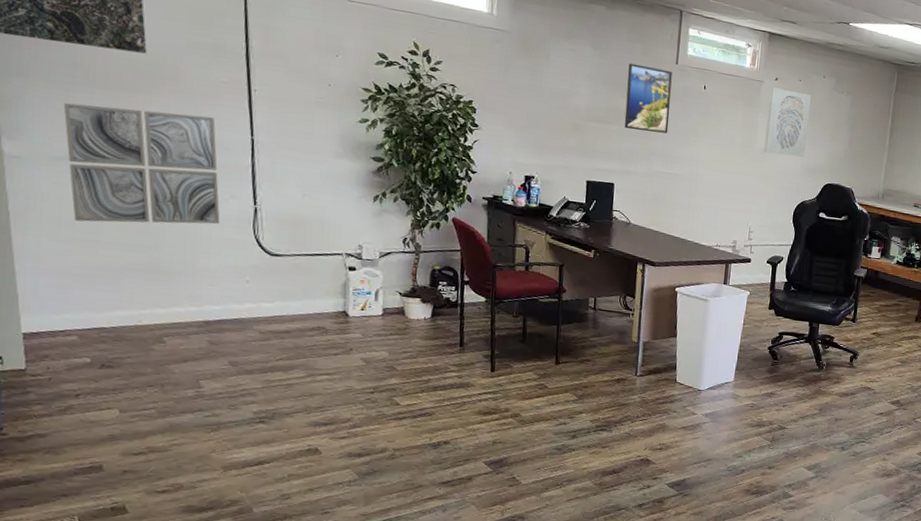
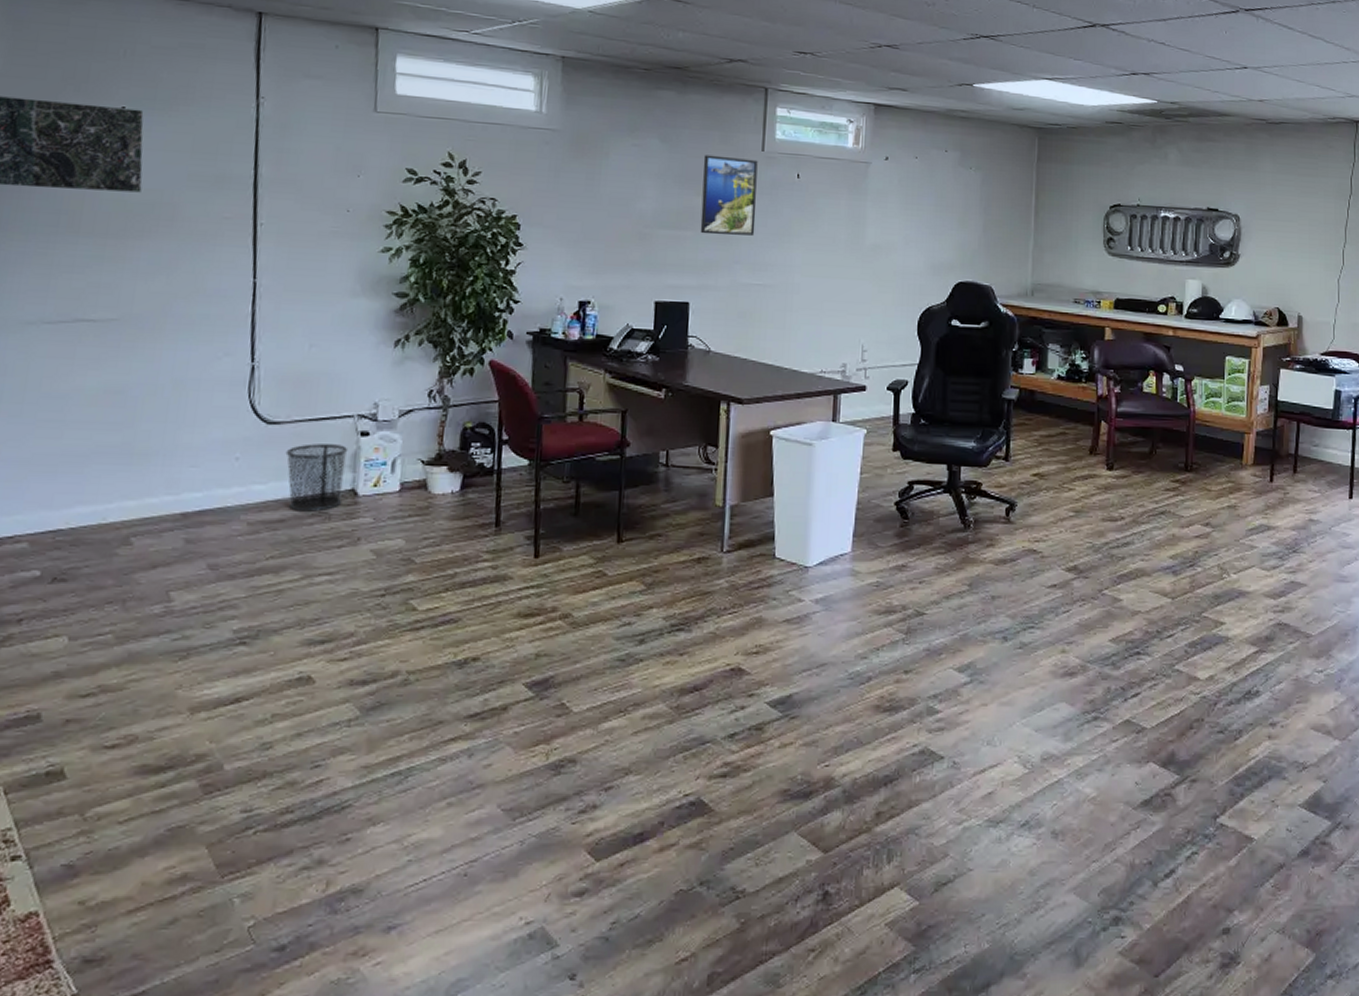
wall art: present [63,102,220,224] -> none [39,256,213,398]
waste bin: none [287,273,339,327] -> present [285,444,349,512]
wall art: present [764,87,812,157] -> none [875,169,933,252]

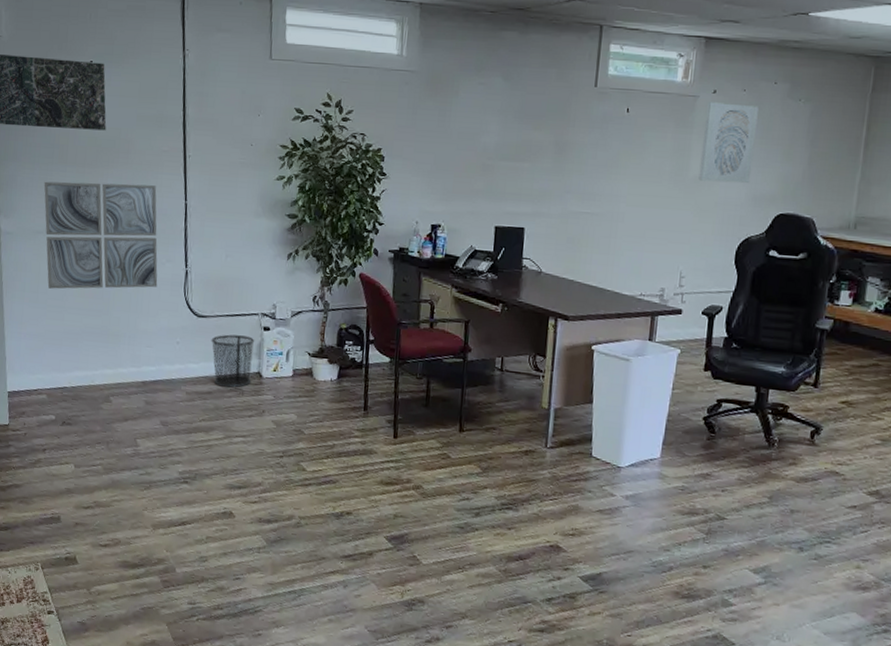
wall art: none [39,256,213,398] -> present [44,181,158,289]
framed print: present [700,155,758,236] -> none [536,91,591,167]
wall art: none [875,169,933,252] -> present [698,102,760,183]

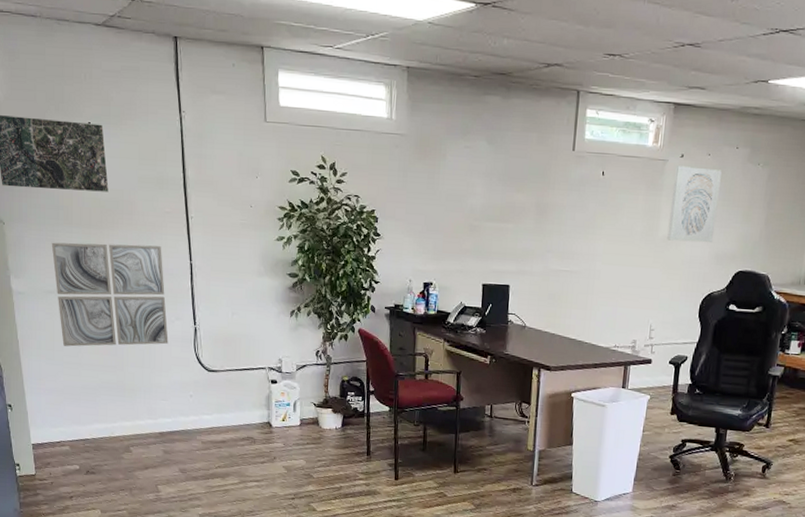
waste bin: present [211,334,255,388] -> none [222,387,264,437]

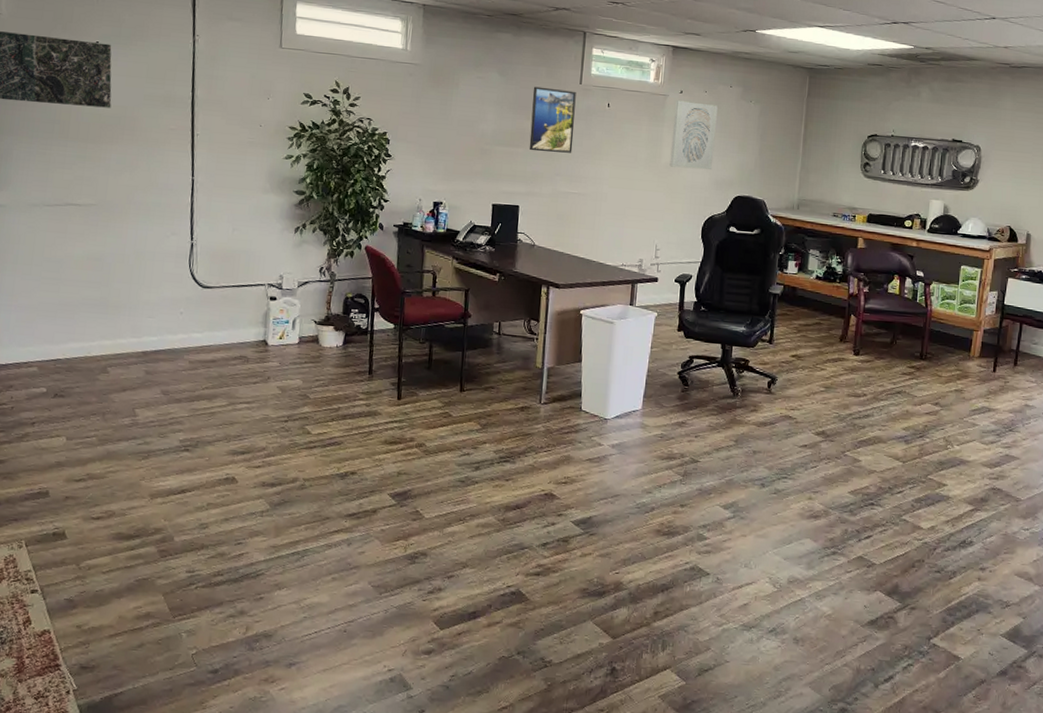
wall art: present [51,242,169,347] -> none [42,155,163,262]
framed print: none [519,155,569,228] -> present [529,86,576,153]

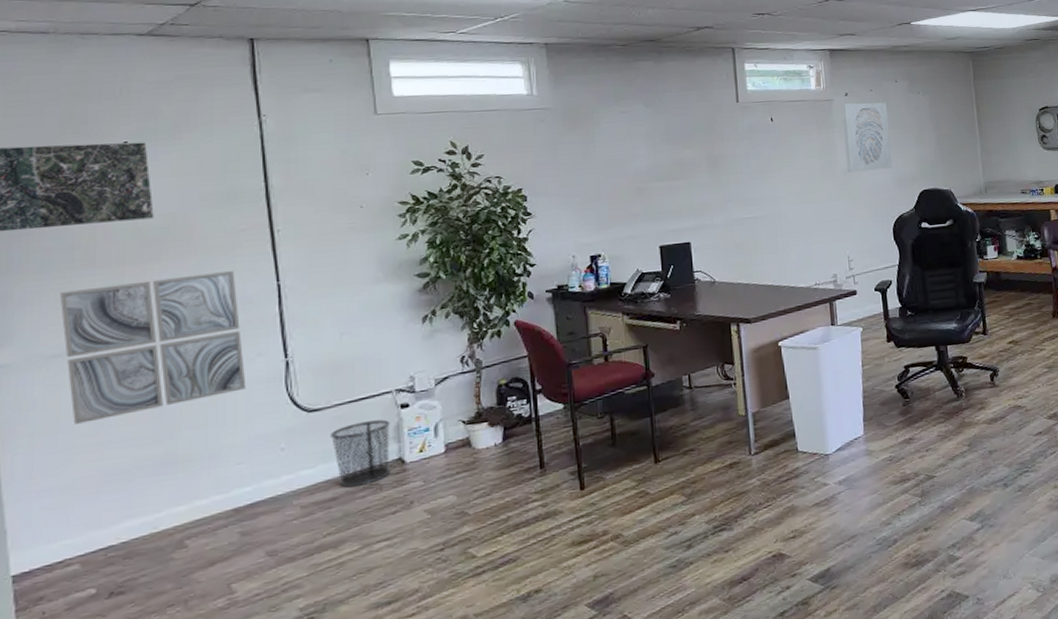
wall art: none [42,155,163,262] -> present [59,271,246,424]
waste bin: none [216,304,261,356] -> present [330,419,391,488]
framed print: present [529,86,576,153] -> none [685,110,741,181]

